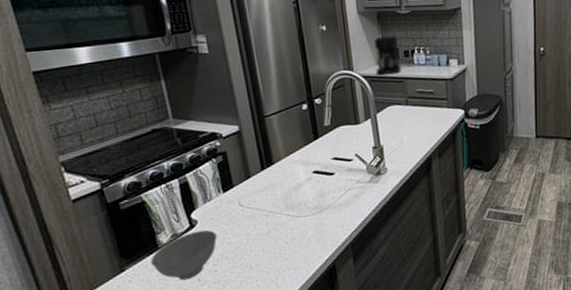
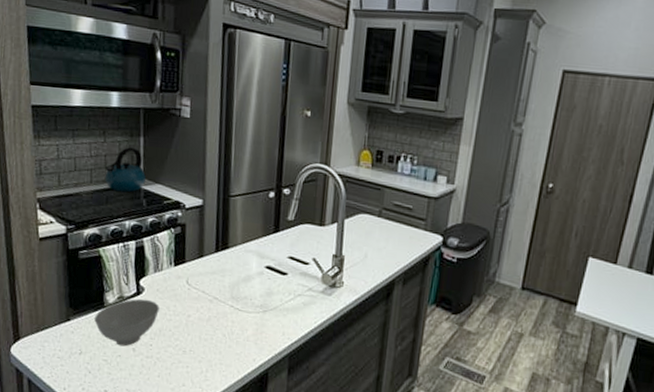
kettle: none [131,92,176,137] -> present [105,147,146,193]
coffee maker: present [374,36,401,76] -> none [354,134,384,180]

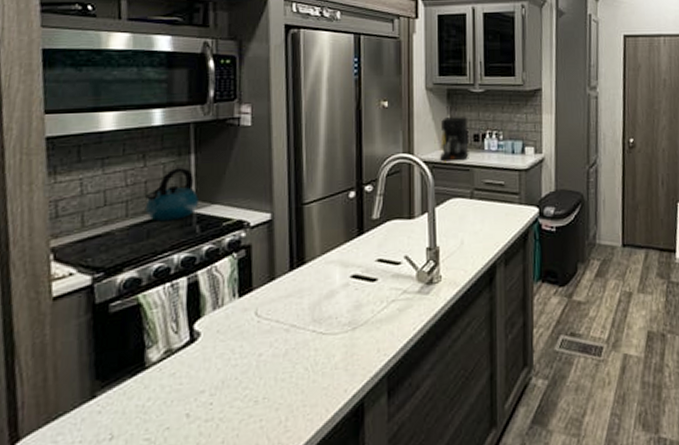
bowl: present [94,298,159,347] -> none [131,345,221,415]
coffee maker: none [354,134,384,180] -> present [440,117,469,162]

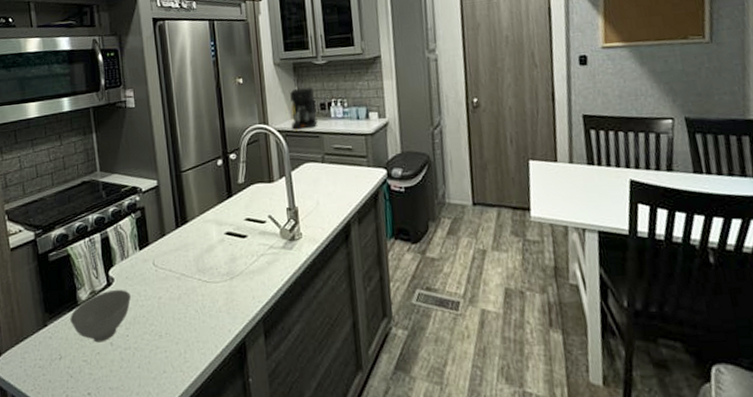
bowl: none [131,345,221,415] -> present [70,289,131,343]
kettle: present [146,168,199,222] -> none [65,144,102,189]

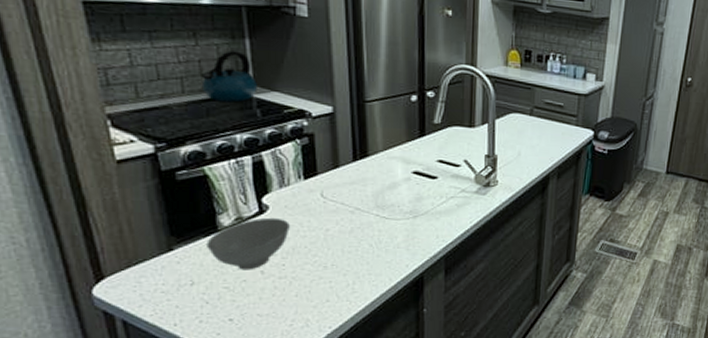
kettle: none [65,144,102,189] -> present [203,50,257,103]
coffee maker: present [290,87,318,130] -> none [503,34,532,79]

